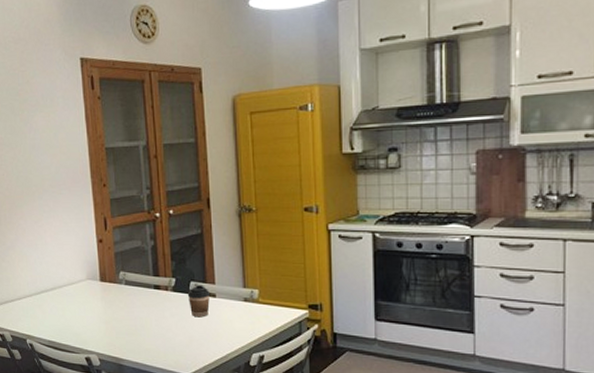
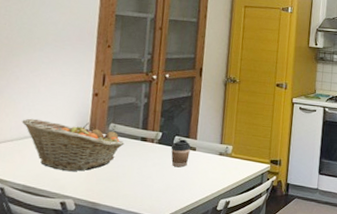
fruit basket: none [36,271,137,326] -> present [22,118,124,172]

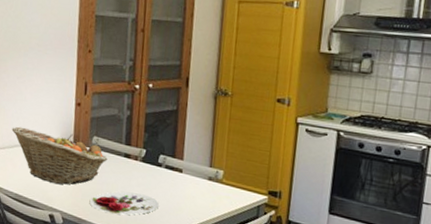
plate: none [105,172,174,194] -> present [90,191,159,215]
coffee cup: present [170,139,191,168] -> none [155,158,177,190]

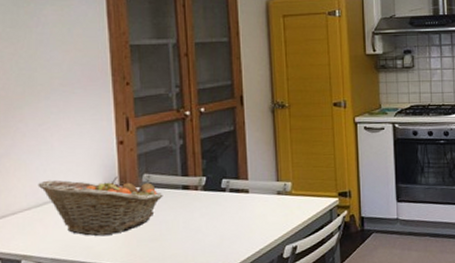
plate: present [90,191,159,215] -> none [148,224,228,254]

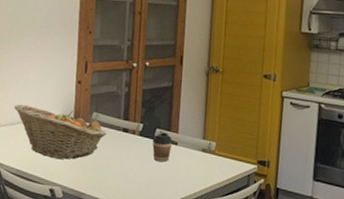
coffee cup: none [219,181,242,215] -> present [152,132,172,162]

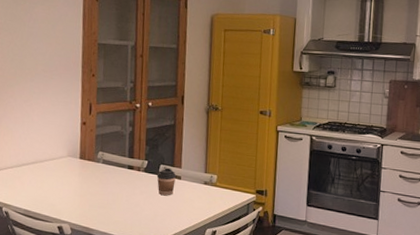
fruit basket: present [14,104,107,159] -> none [19,146,113,198]

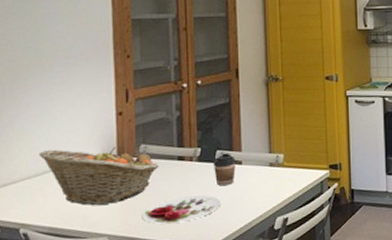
fruit basket: none [19,146,113,198] -> present [39,146,159,206]
plate: none [97,200,161,221] -> present [143,195,221,224]

